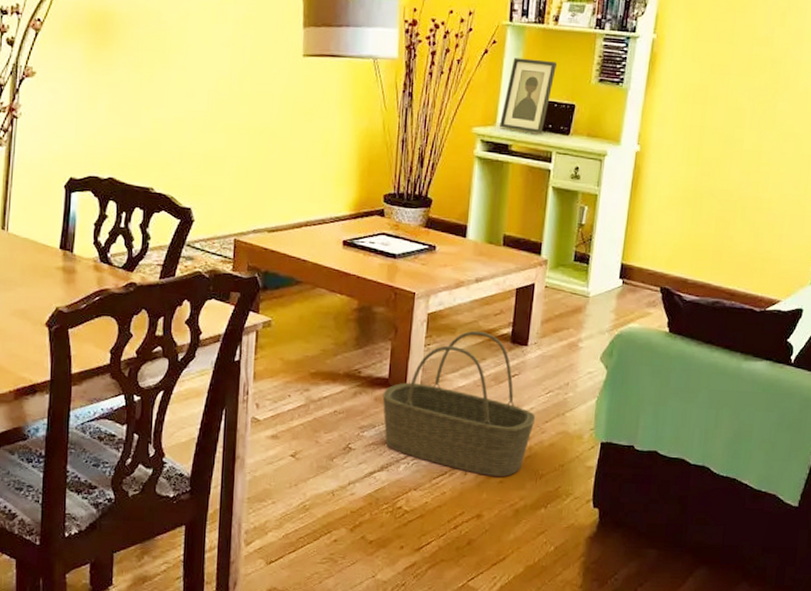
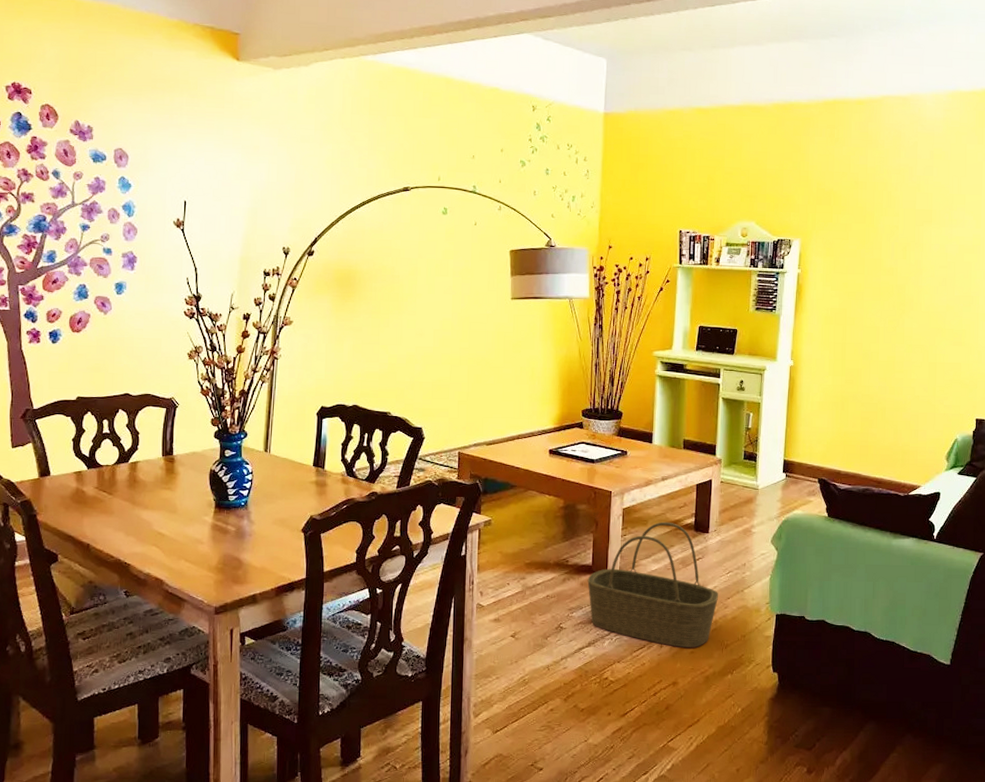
picture frame: present [500,57,557,134] -> none [676,293,720,354]

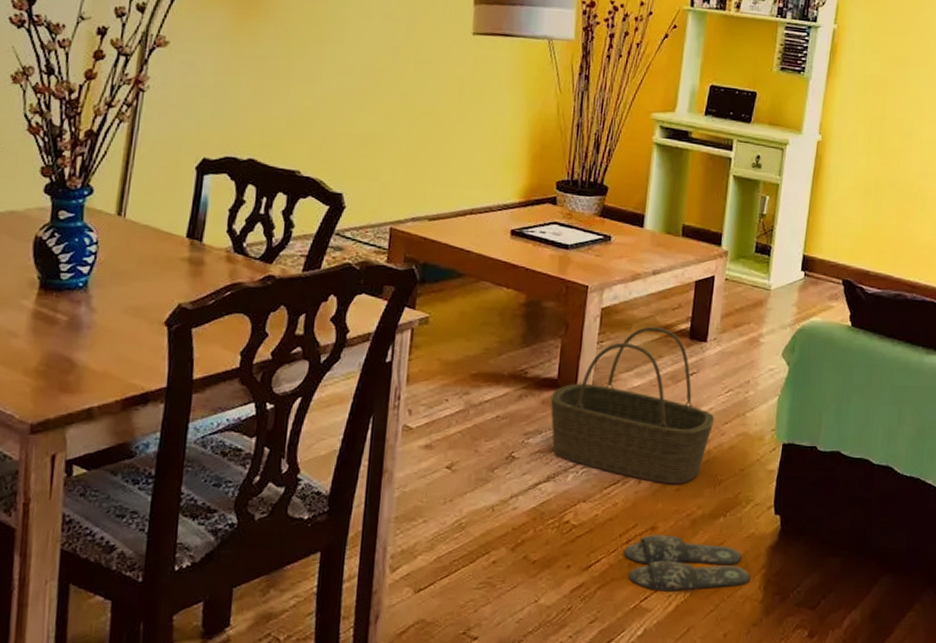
slippers: none [652,688,756,734] -> present [623,535,751,591]

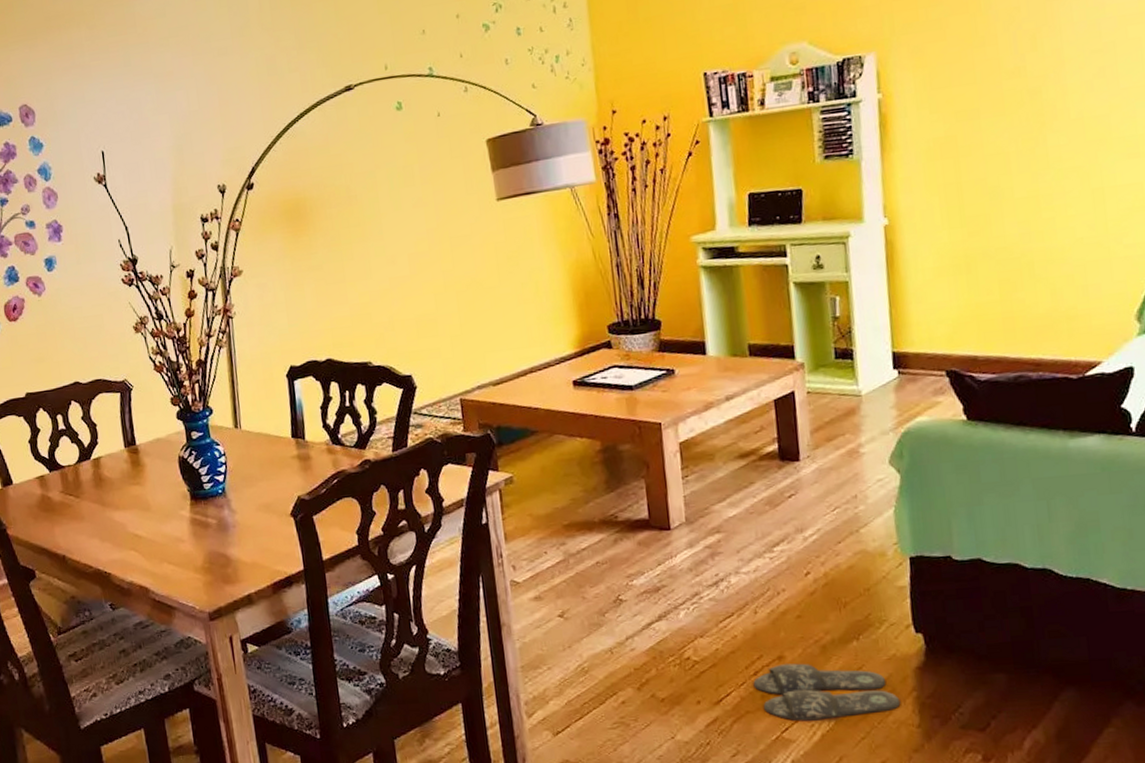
basket: present [550,326,715,485] -> none [645,452,826,612]

